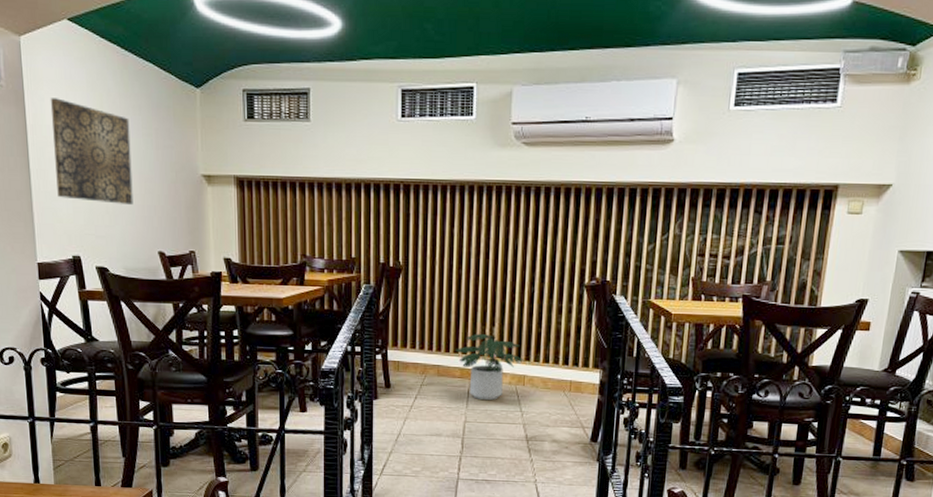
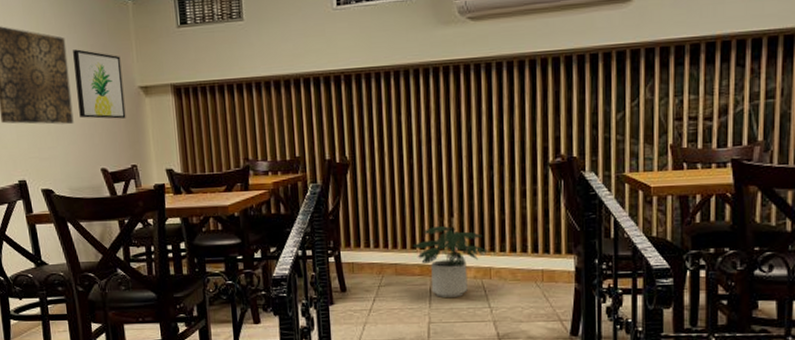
wall art: none [137,131,187,205] -> present [73,49,126,119]

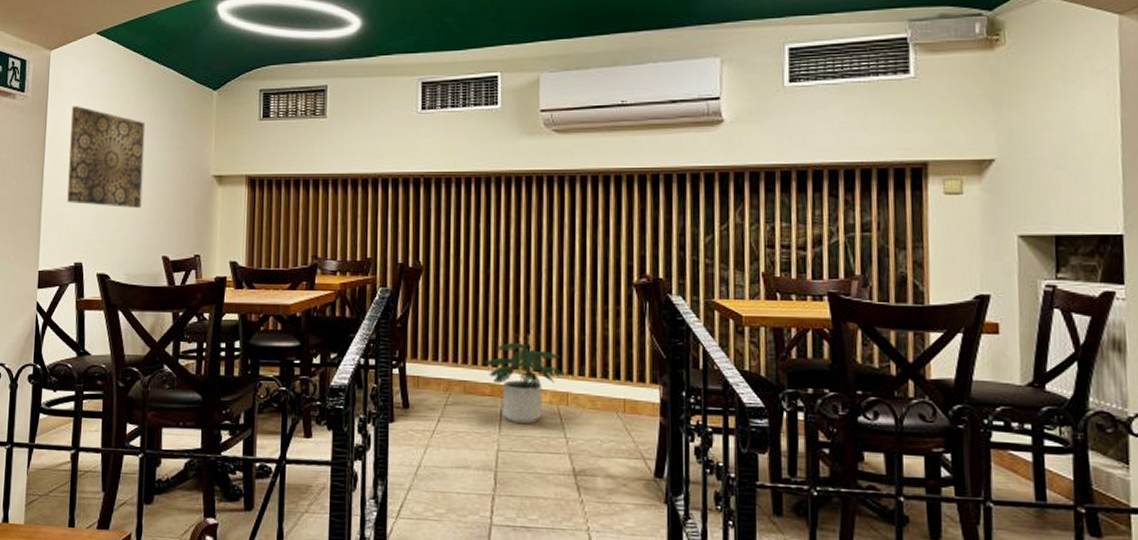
wall art: present [73,49,126,119] -> none [148,135,198,206]

